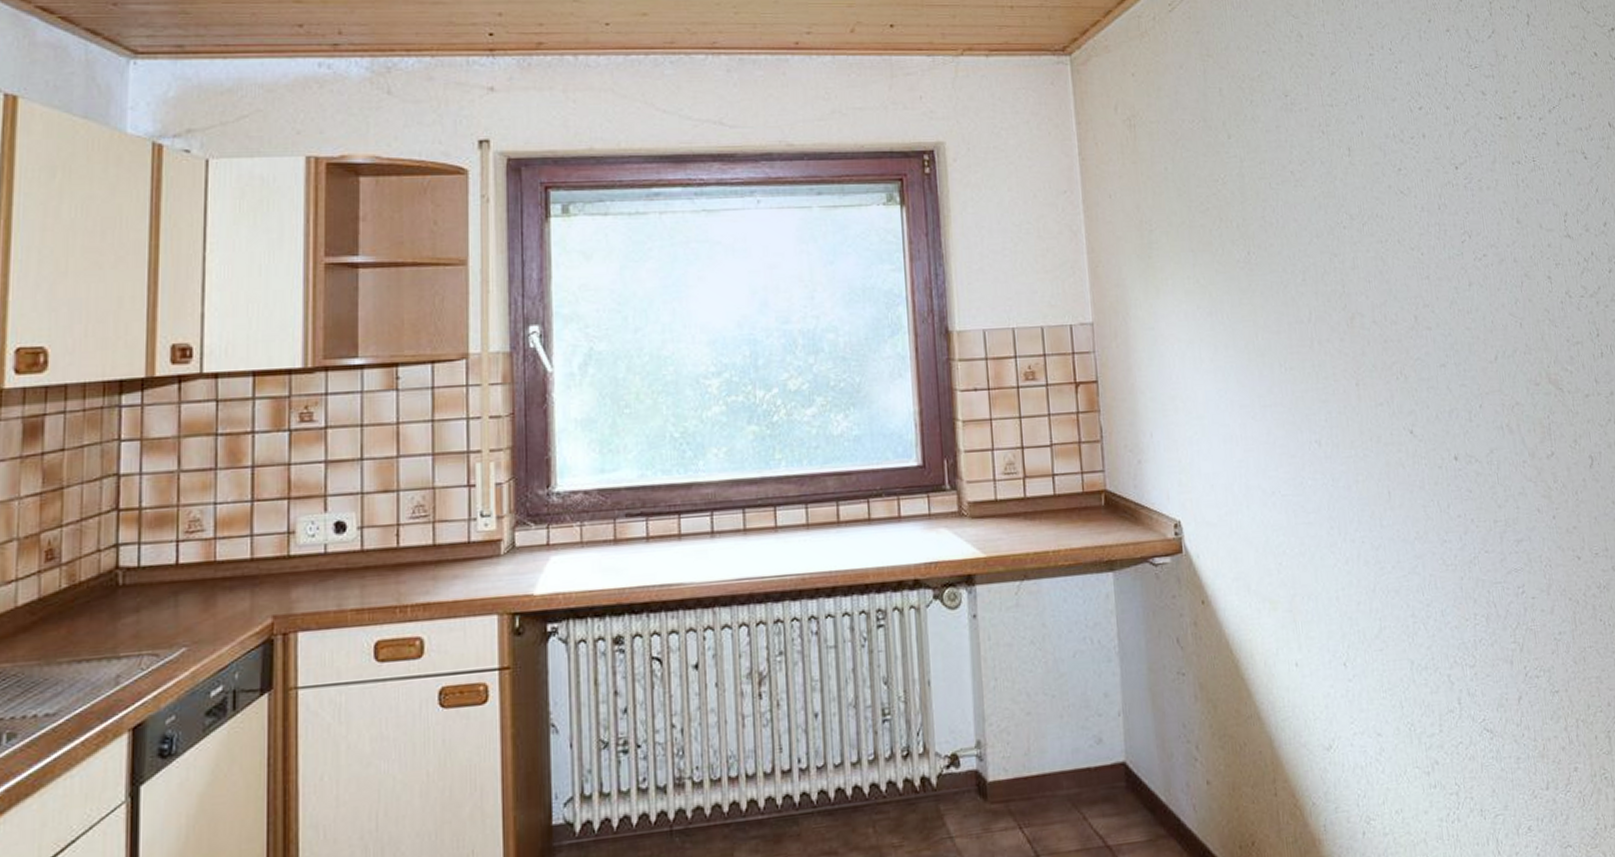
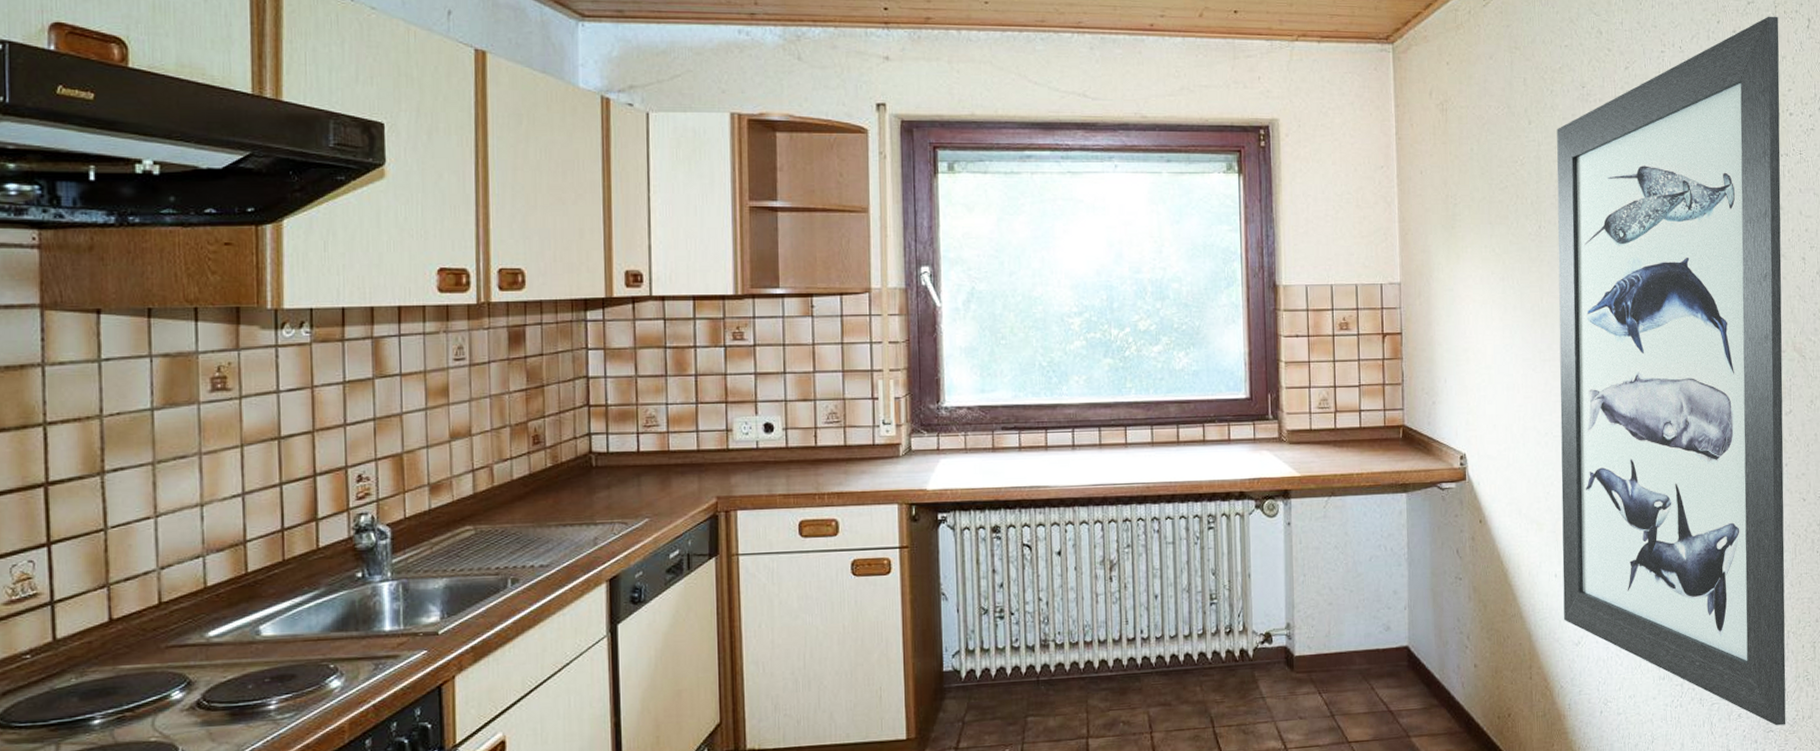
wall art: none [1260,13,1586,839] -> present [1557,16,1786,726]

